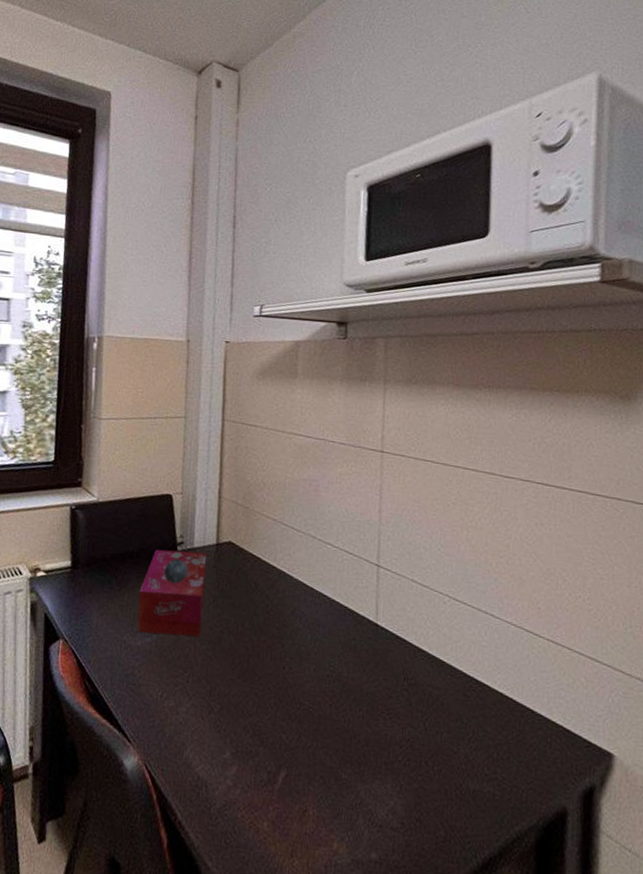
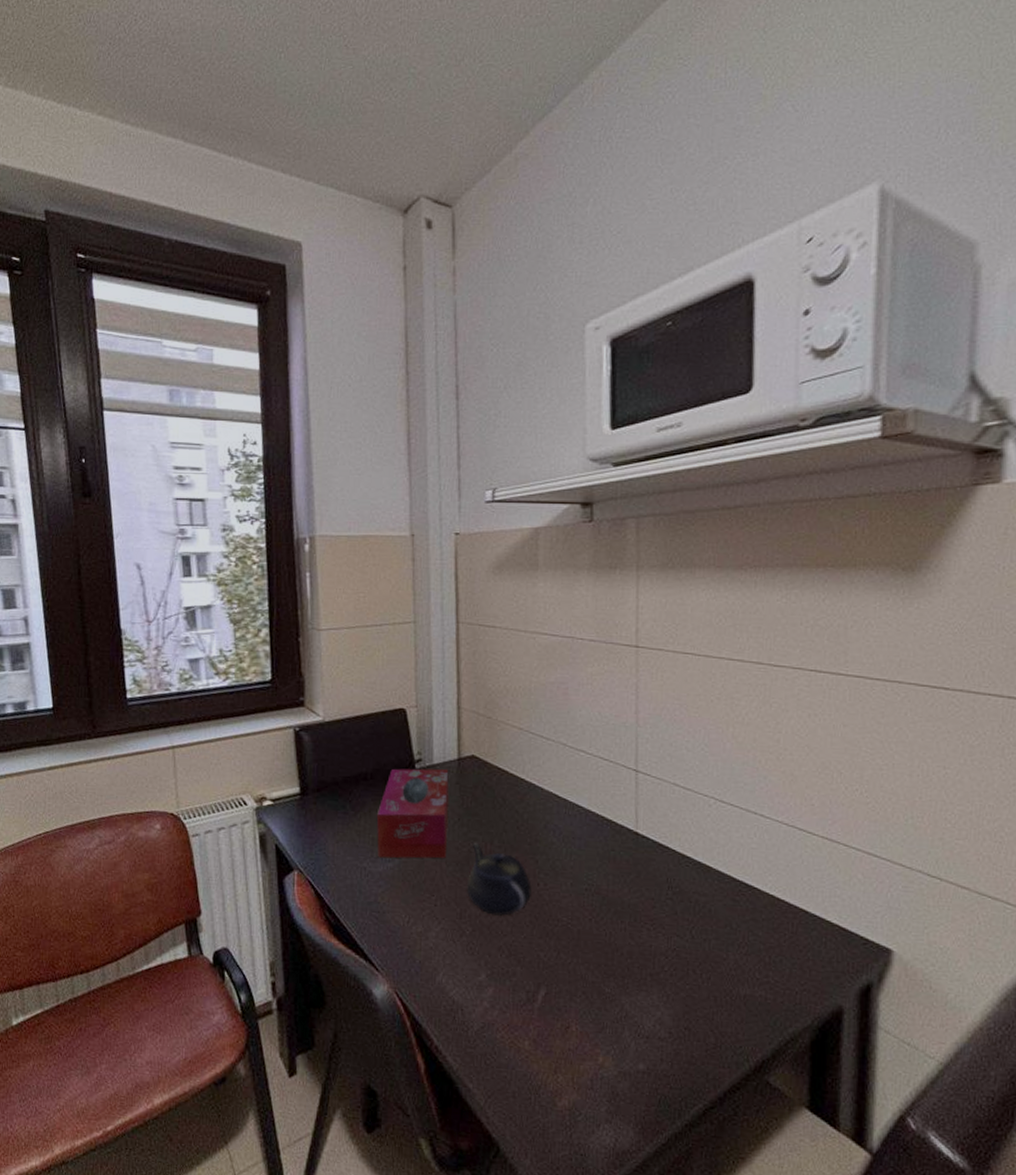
teapot: none [217,623,278,696] -> present [467,842,532,916]

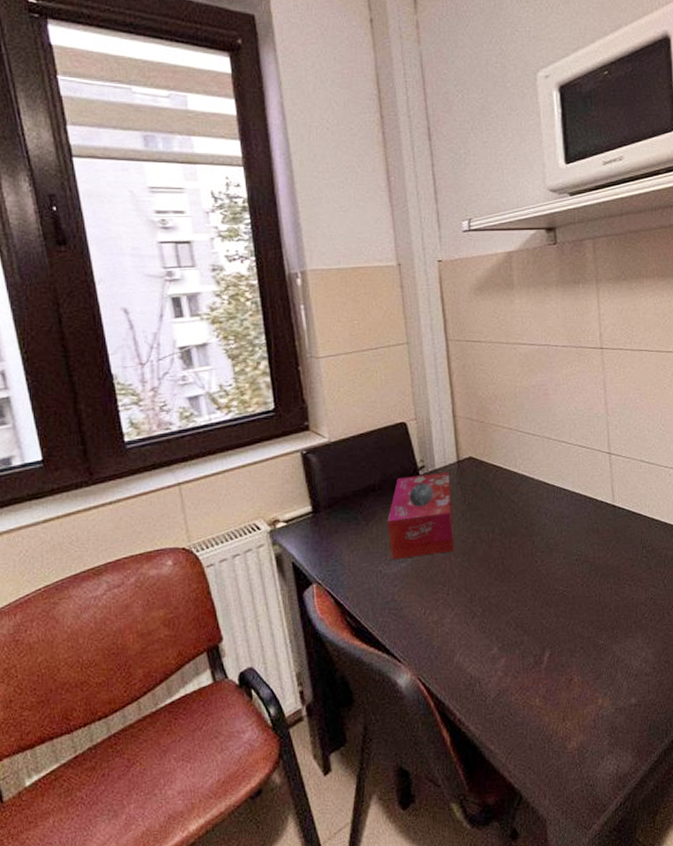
teapot: present [467,842,532,916] -> none [475,533,531,595]

